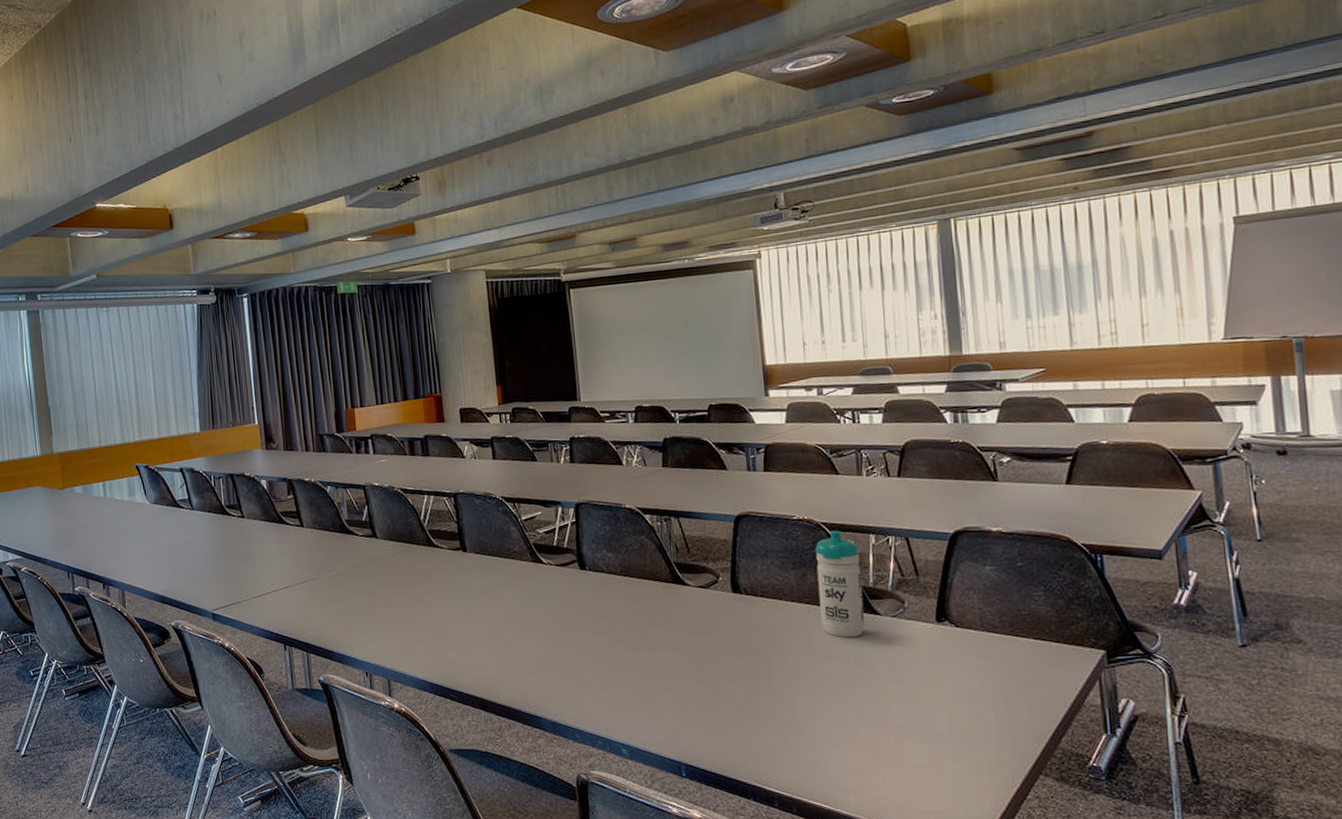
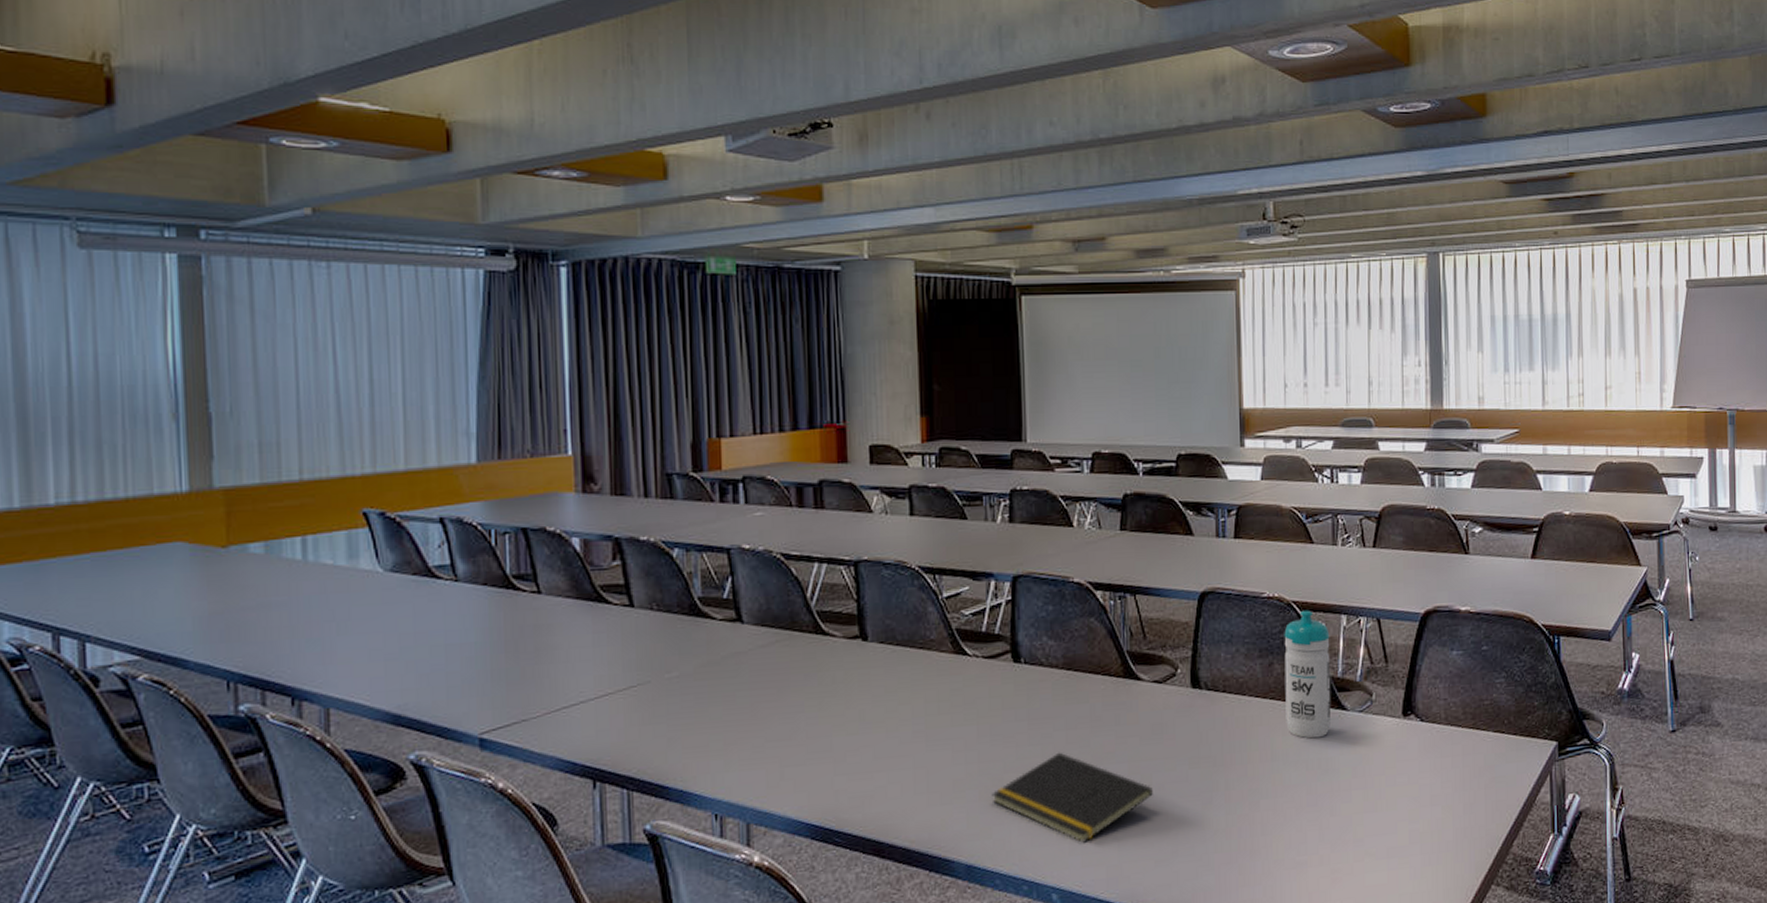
notepad: none [568,639,703,711] -> present [991,752,1153,843]

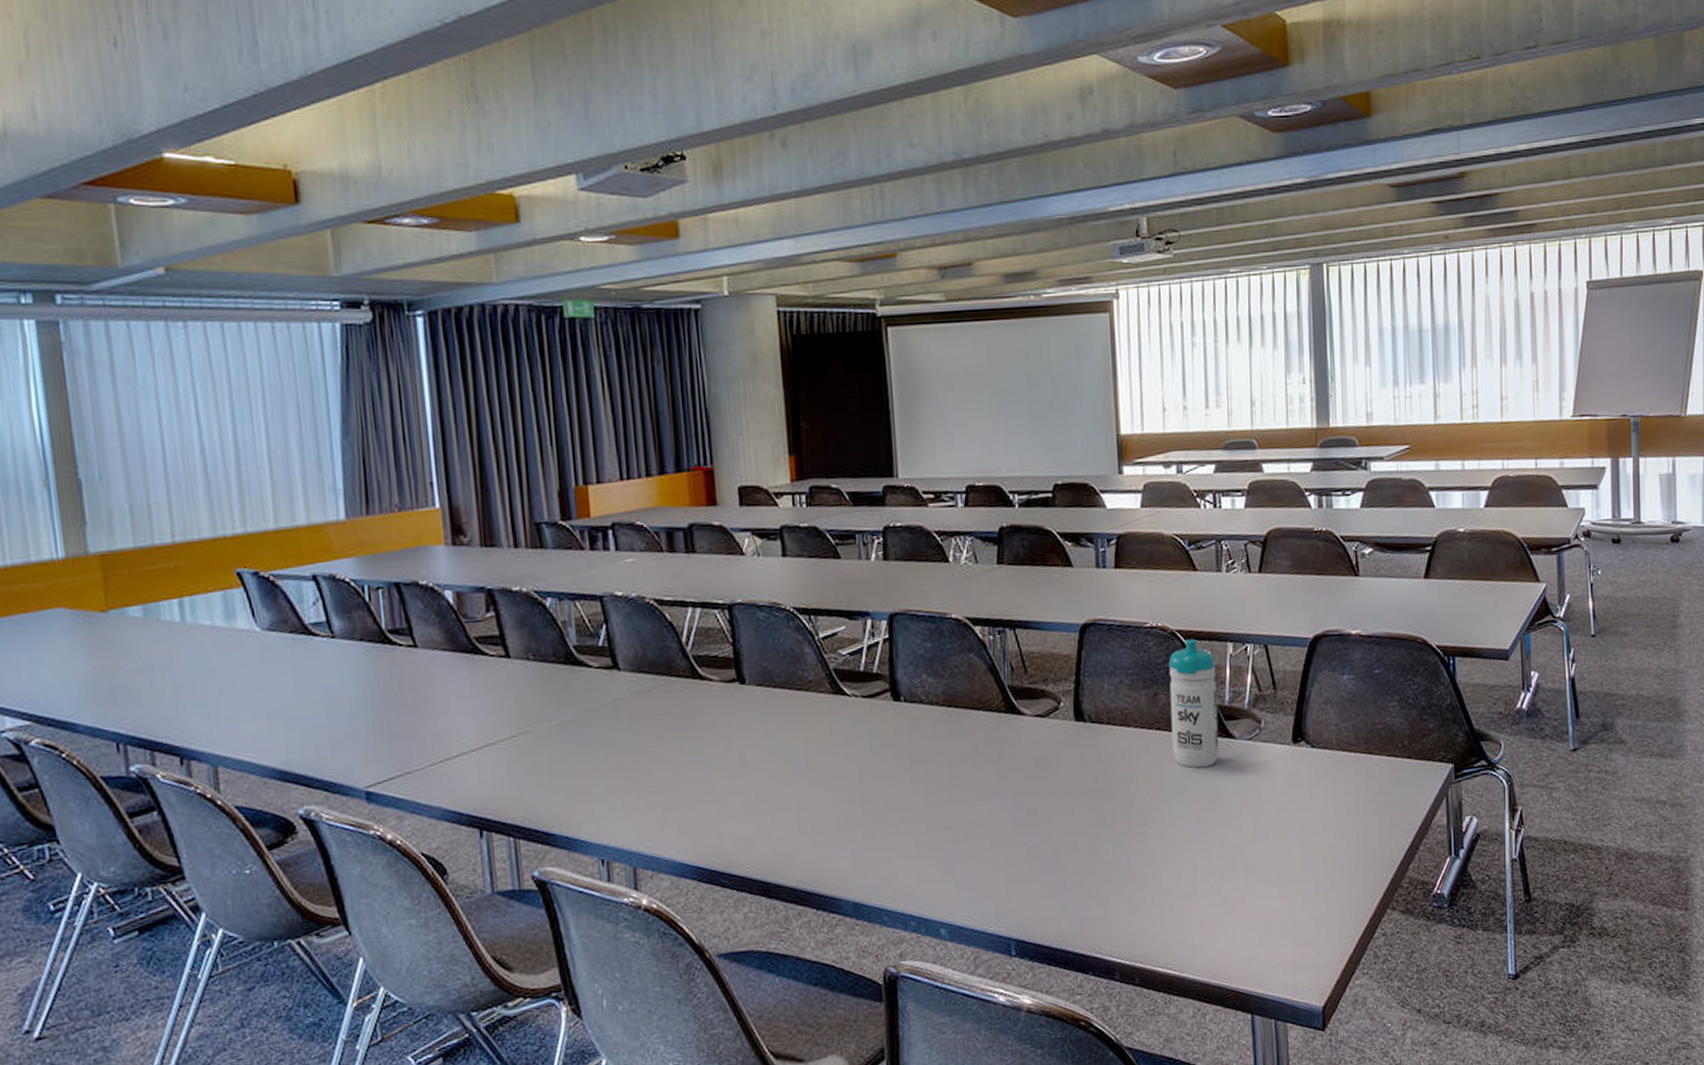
notepad: present [991,752,1153,843] -> none [876,788,1039,878]

